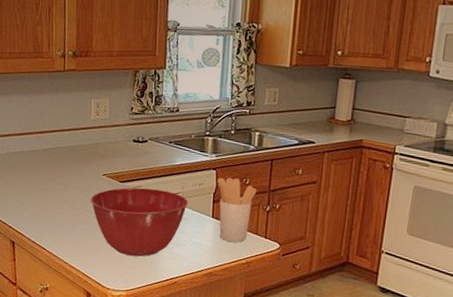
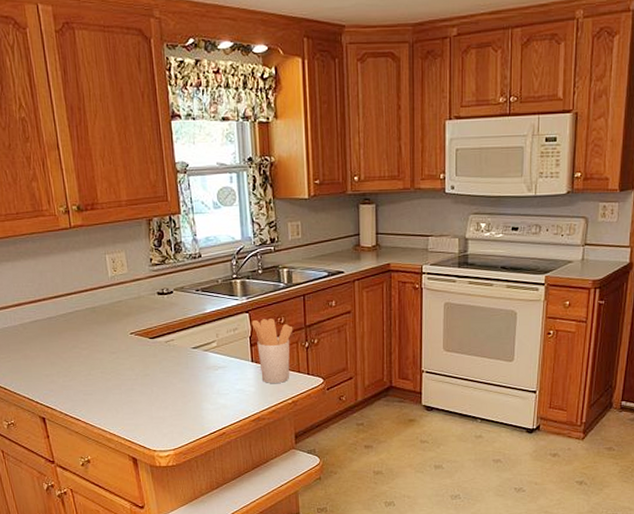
mixing bowl: present [90,187,189,257] -> none [121,341,226,413]

